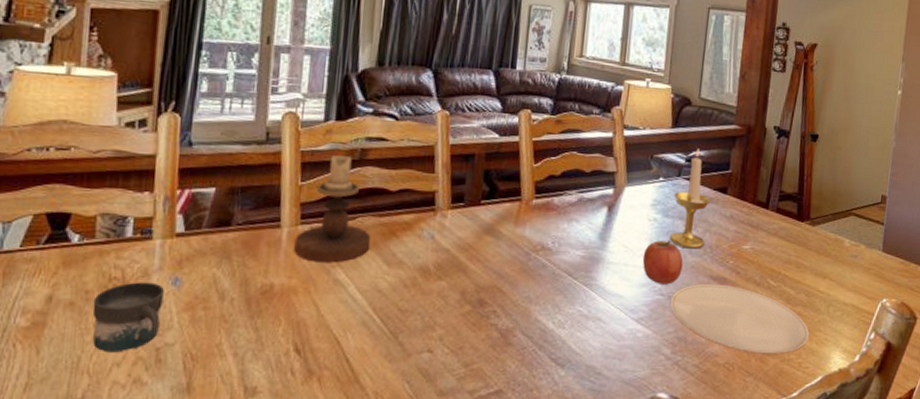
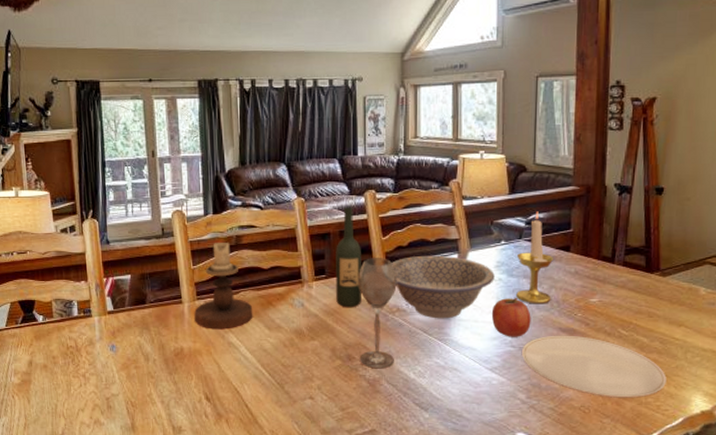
mug: present [92,282,164,353] -> none [59,349,106,401]
wine bottle: none [473,126,509,244] -> present [336,207,361,308]
wineglass: none [493,186,546,317] -> present [357,258,397,369]
bowl: none [540,187,650,261] -> present [390,255,495,319]

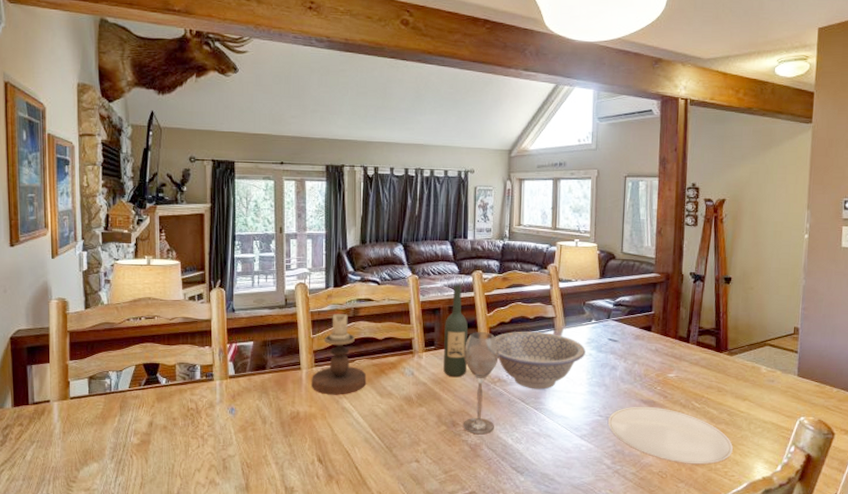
fruit: present [491,297,531,337] -> none [582,371,617,408]
candlestick: present [516,211,554,304] -> none [604,294,638,378]

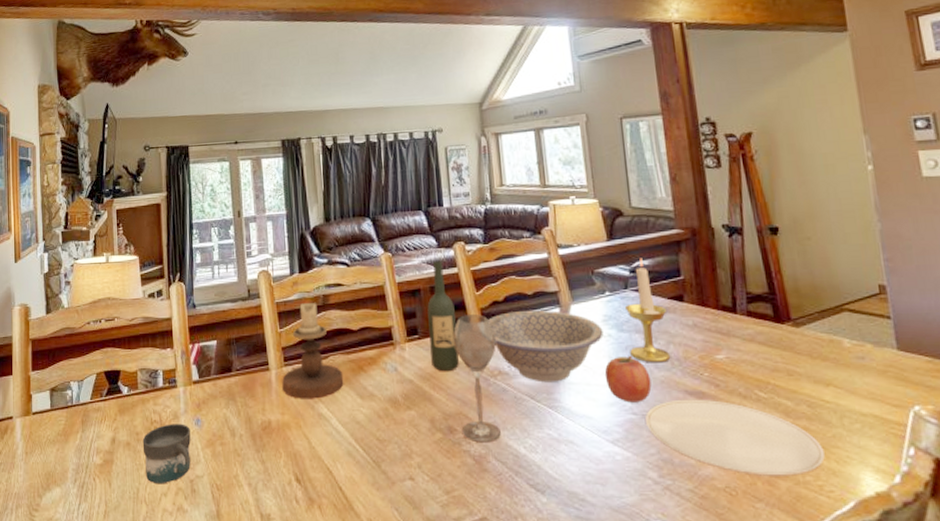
mug: none [179,411,224,462] -> present [142,424,191,484]
fruit: none [582,371,617,408] -> present [604,355,652,403]
candlestick: none [604,294,638,378] -> present [624,258,671,363]

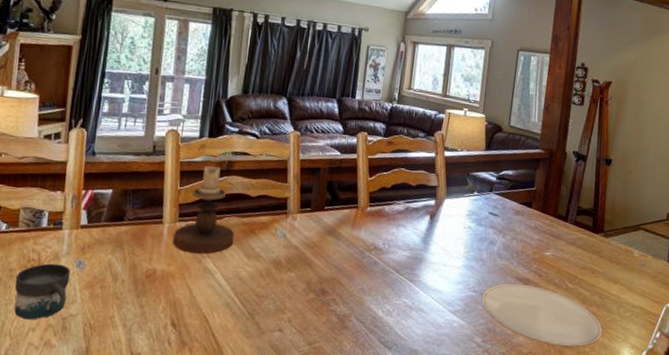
wine bottle: present [427,260,459,372] -> none [317,145,348,243]
wineglass: present [453,314,501,443] -> none [333,196,378,305]
bowl: present [487,310,604,383] -> none [373,198,466,261]
fruit: present [604,355,652,403] -> none [458,245,494,283]
candlestick: present [624,258,671,363] -> none [482,168,518,254]

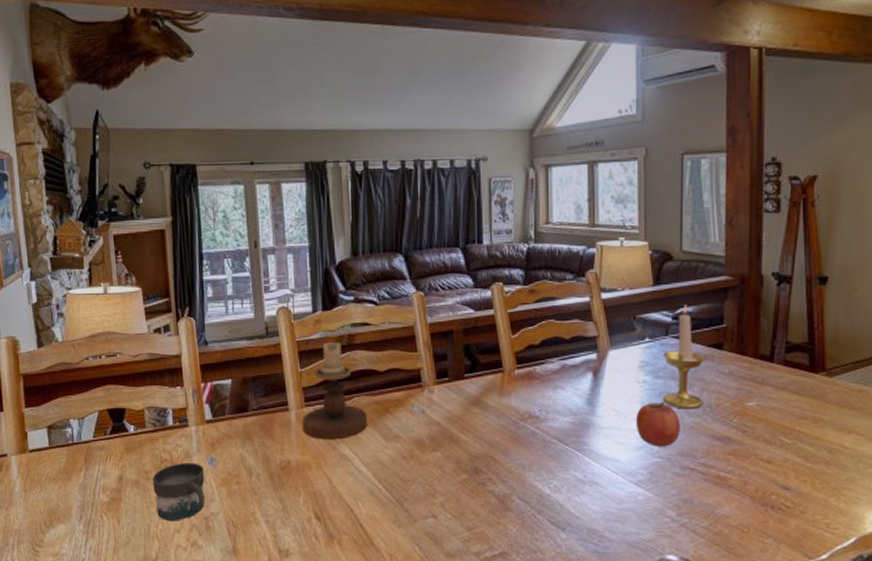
fruit: none [458,245,494,283] -> present [635,401,681,447]
plate: present [481,283,602,347] -> none [670,444,836,515]
candlestick: none [482,168,518,254] -> present [662,304,705,409]

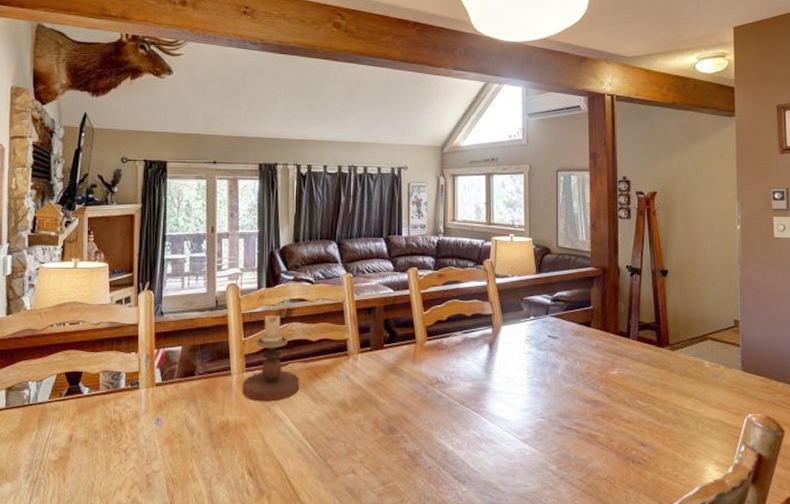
mug: present [152,463,205,522] -> none [100,423,150,479]
fruit: present [635,401,681,447] -> none [523,369,559,409]
candlestick: present [662,304,705,409] -> none [544,289,577,377]

